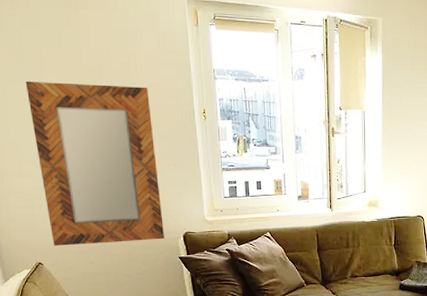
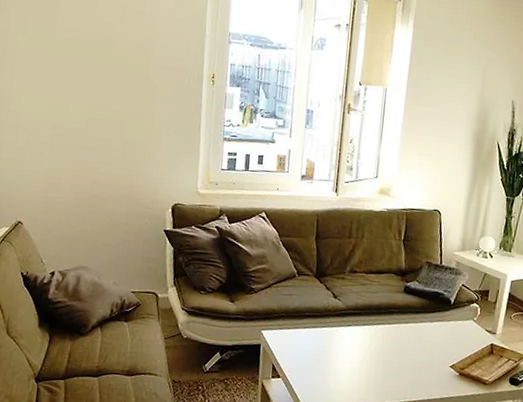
home mirror: present [25,80,164,246] -> none [36,32,159,209]

